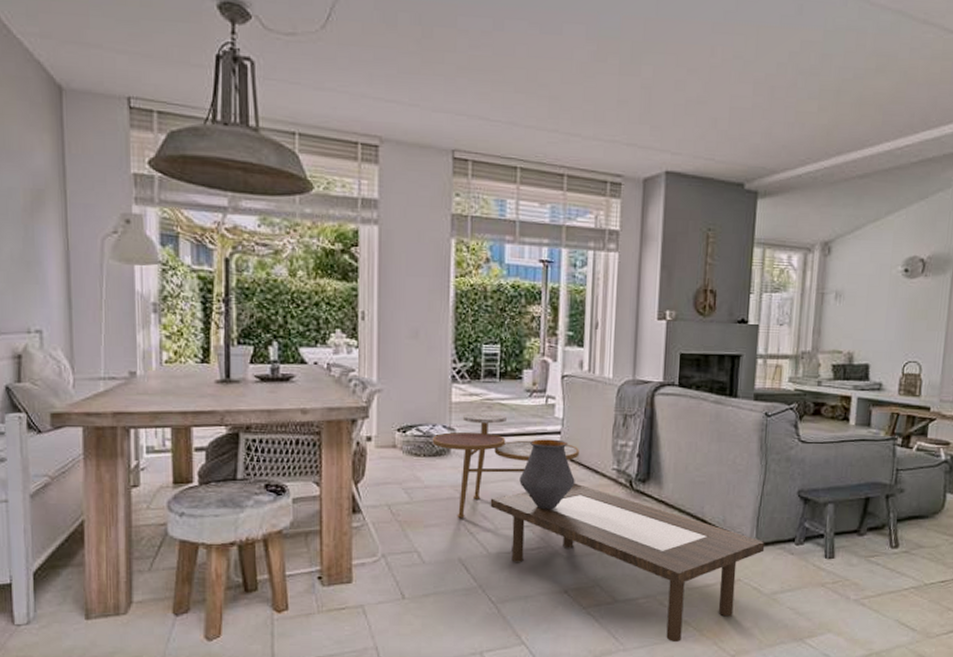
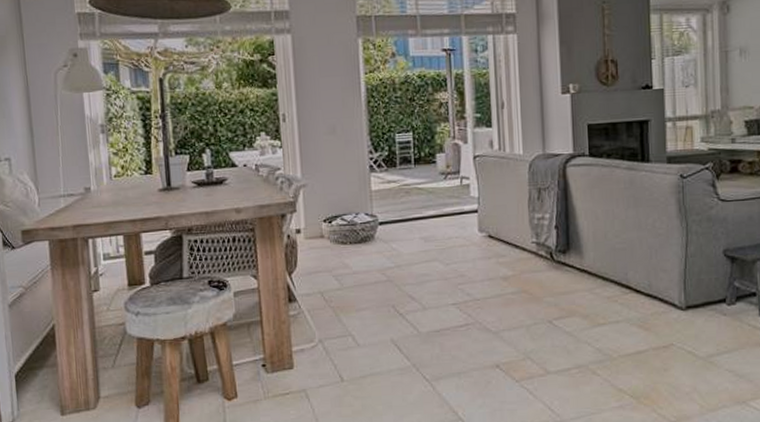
side table: present [432,412,579,519] -> none [356,197,498,301]
coffee table: present [490,483,765,643] -> none [416,258,695,412]
vase: present [519,439,575,510] -> none [442,218,496,287]

